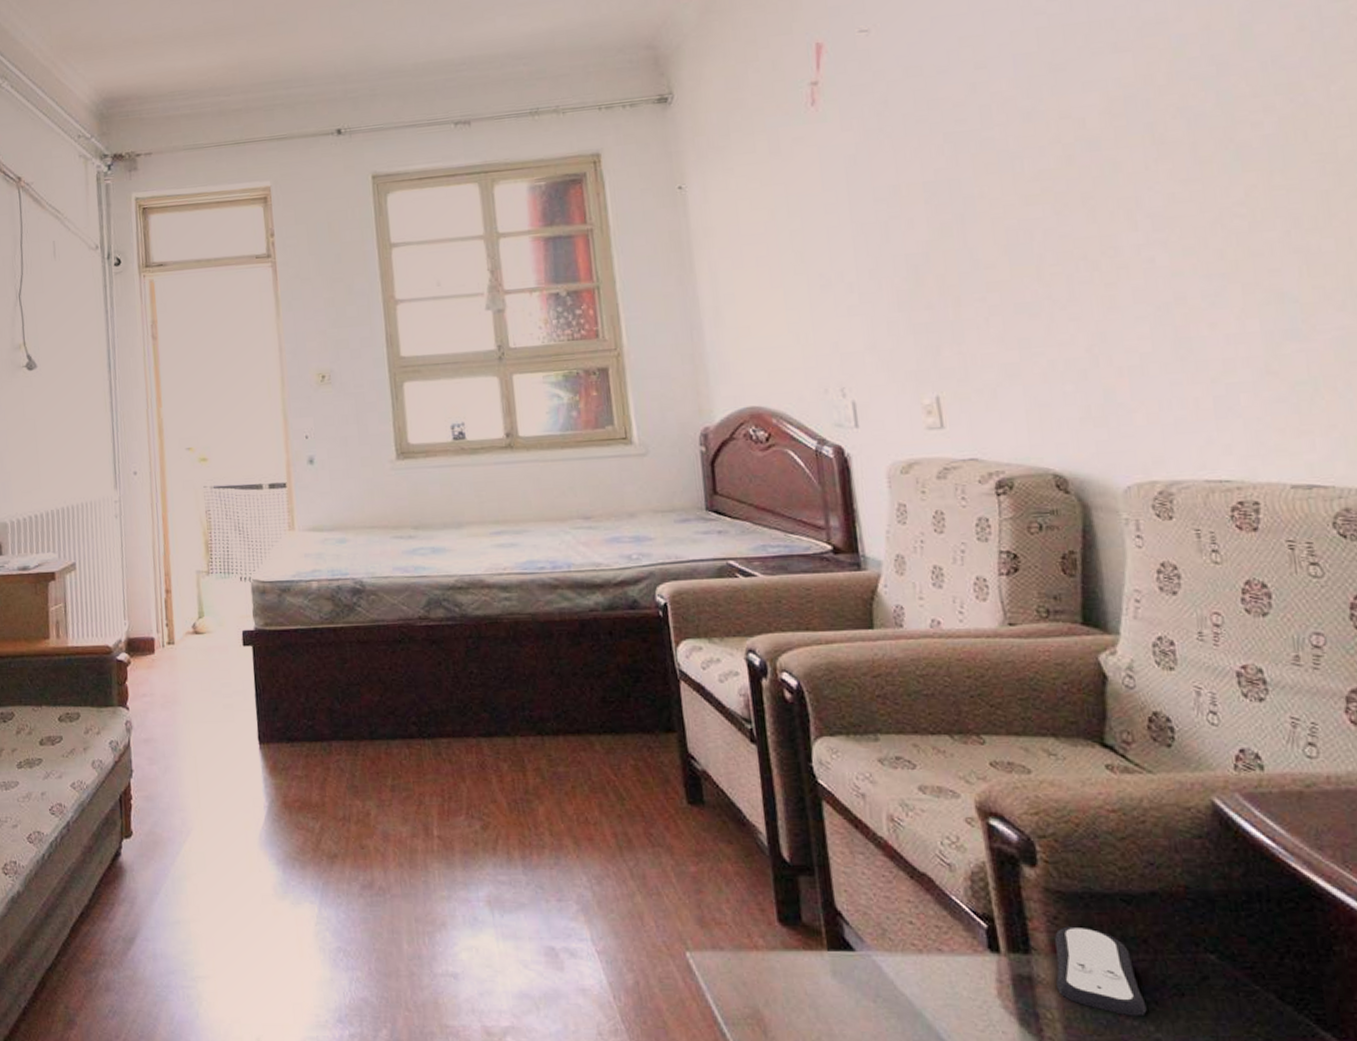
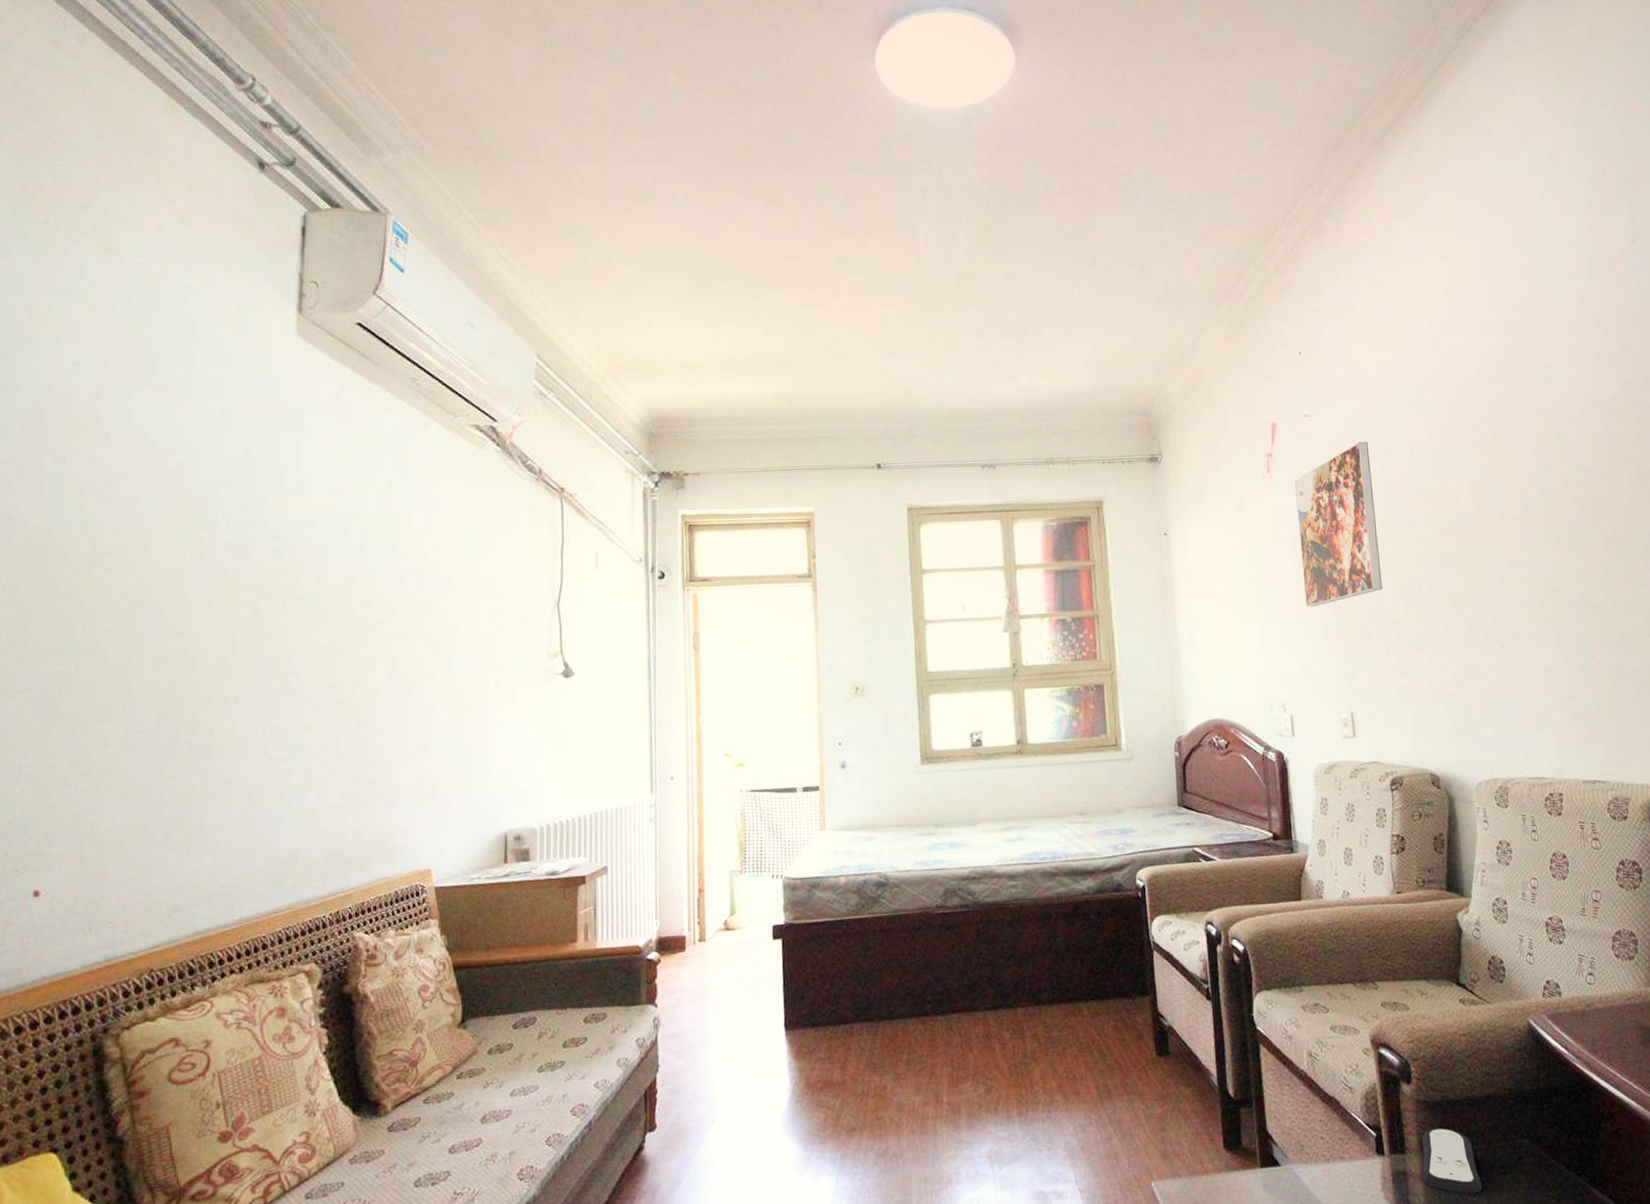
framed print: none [848,56,977,268] -> present [1294,441,1383,608]

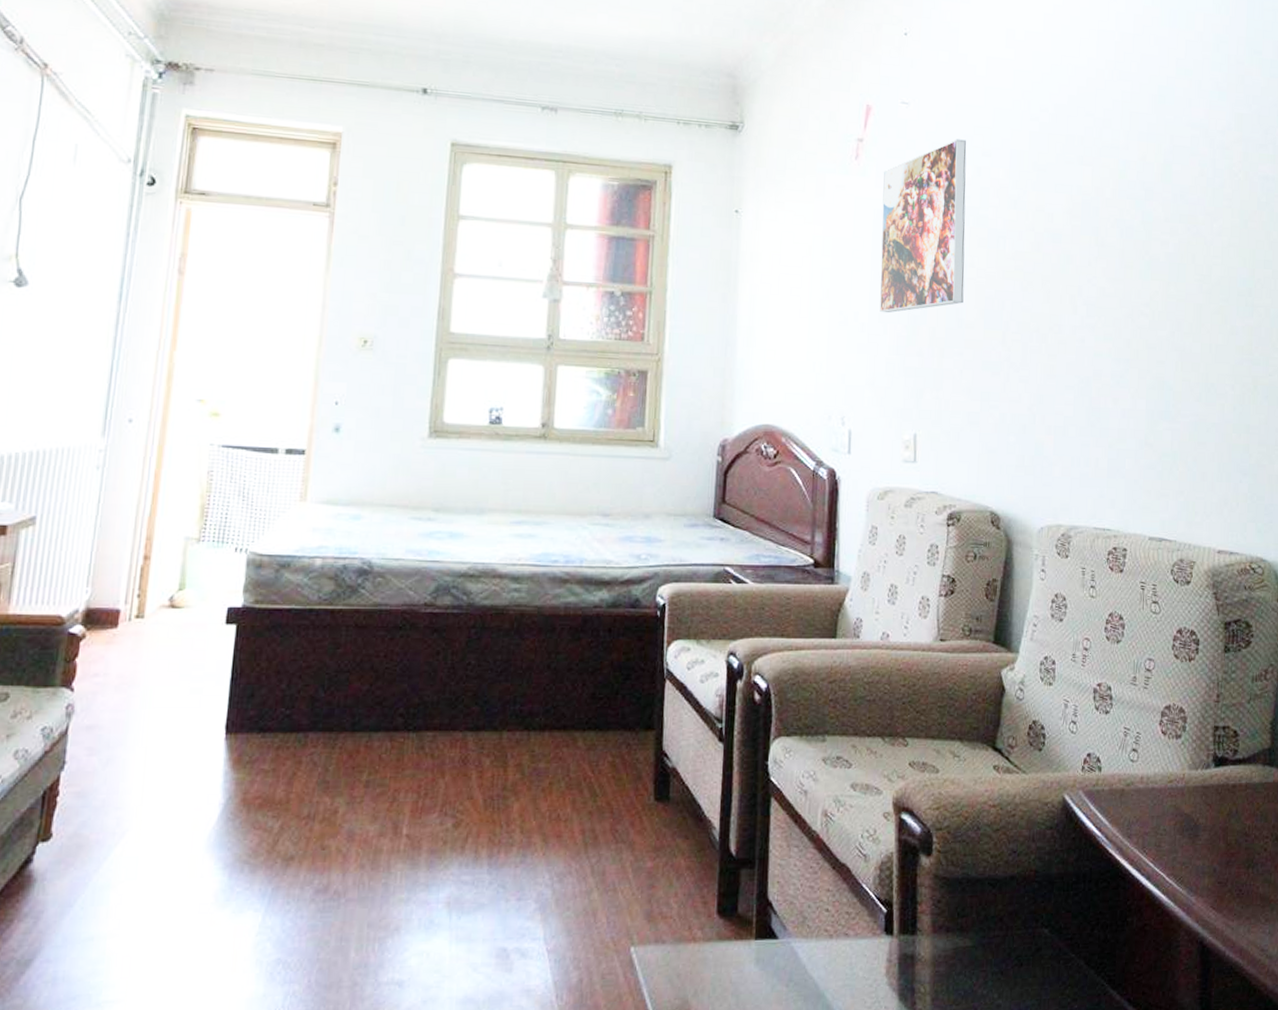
remote control: present [1422,1127,1482,1194] -> none [932,908,995,986]

